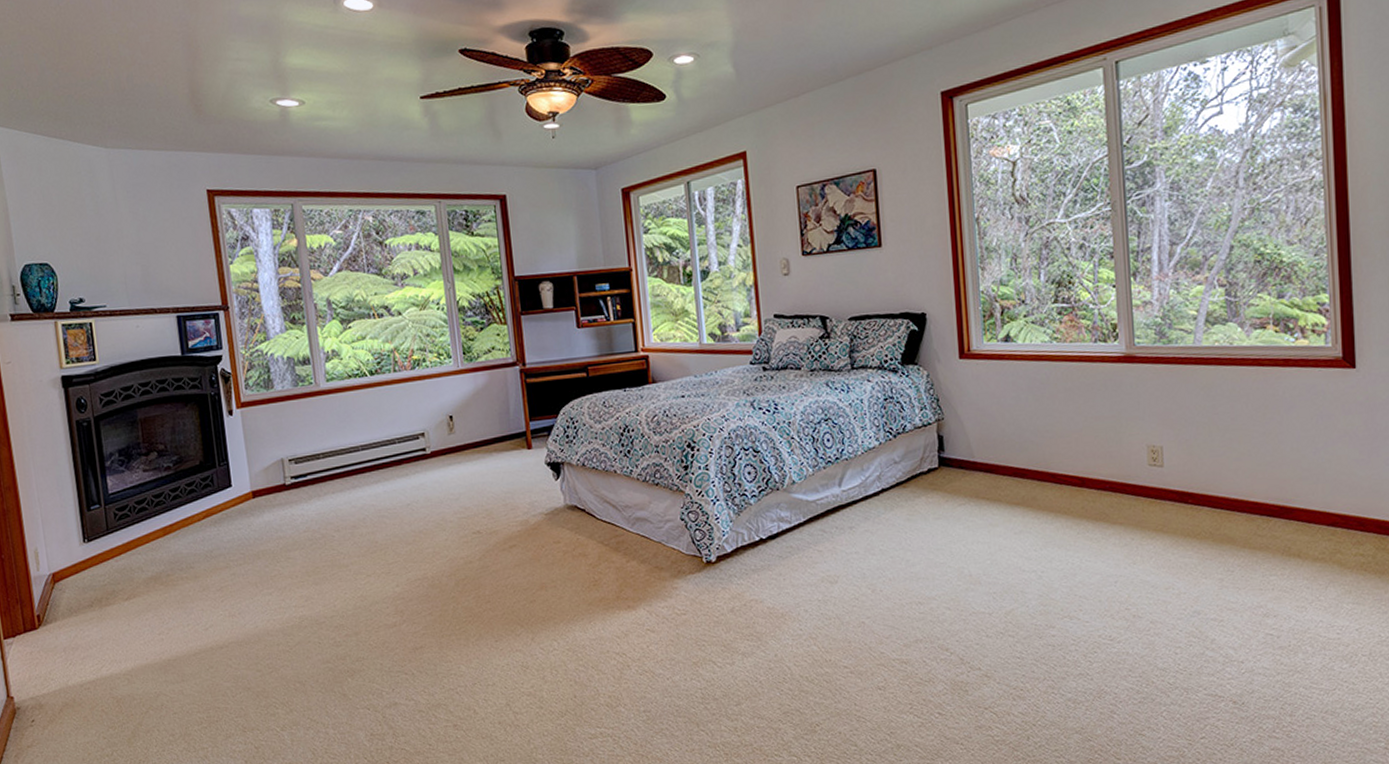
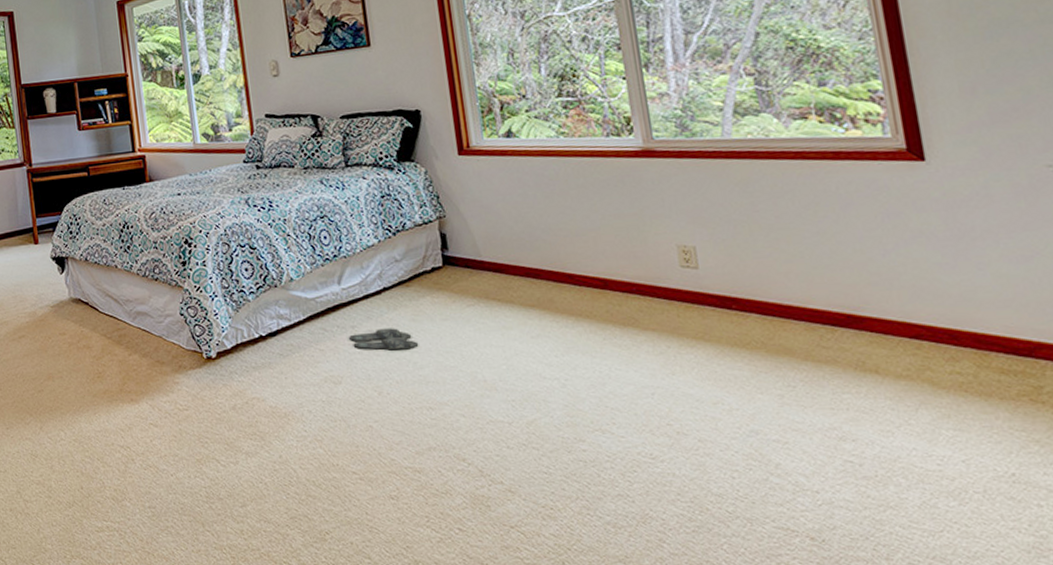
slippers: none [847,528,912,550] -> present [349,328,419,351]

